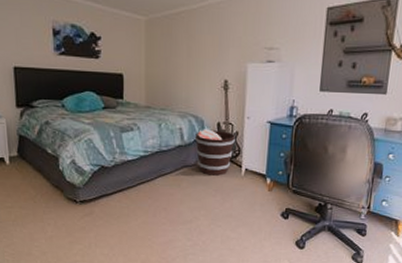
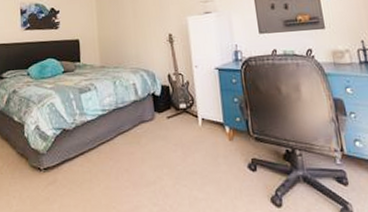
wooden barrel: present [195,129,235,176] -> none [148,81,187,129]

